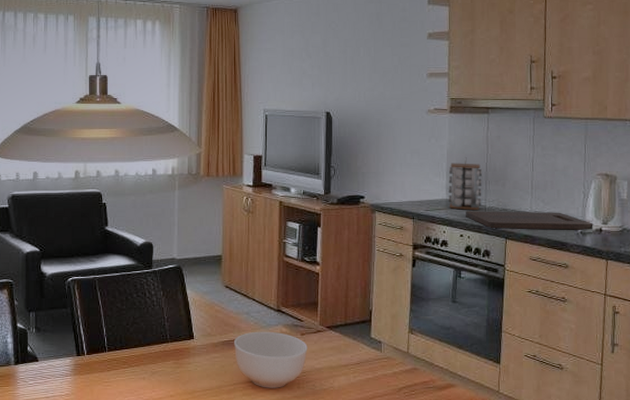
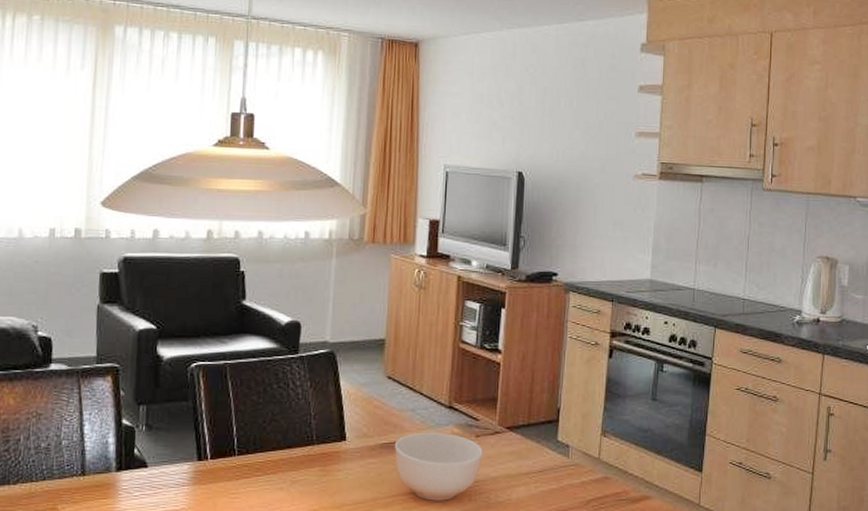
spice rack: present [448,157,482,211] -> none [653,232,692,294]
cutting board: present [466,211,593,230] -> none [672,294,811,320]

